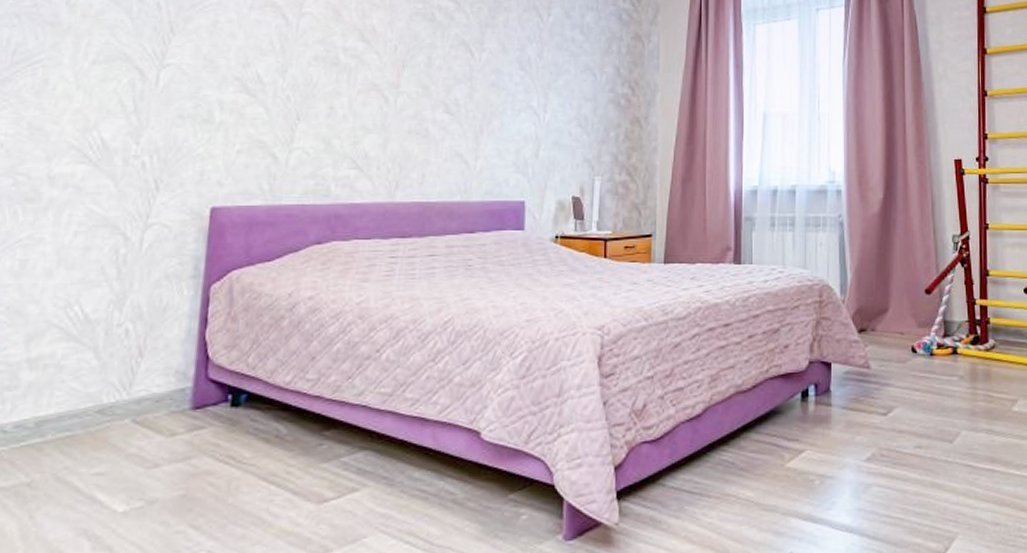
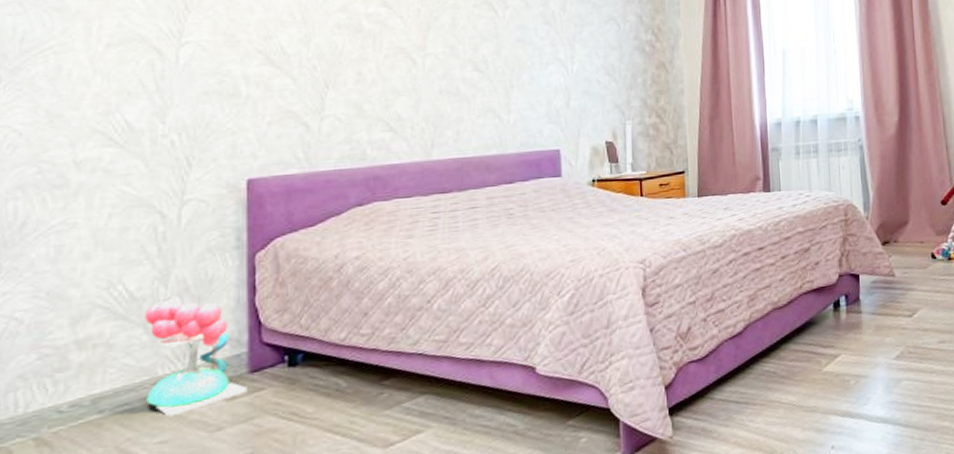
decorative plant: none [88,325,188,448] -> present [145,299,247,417]

